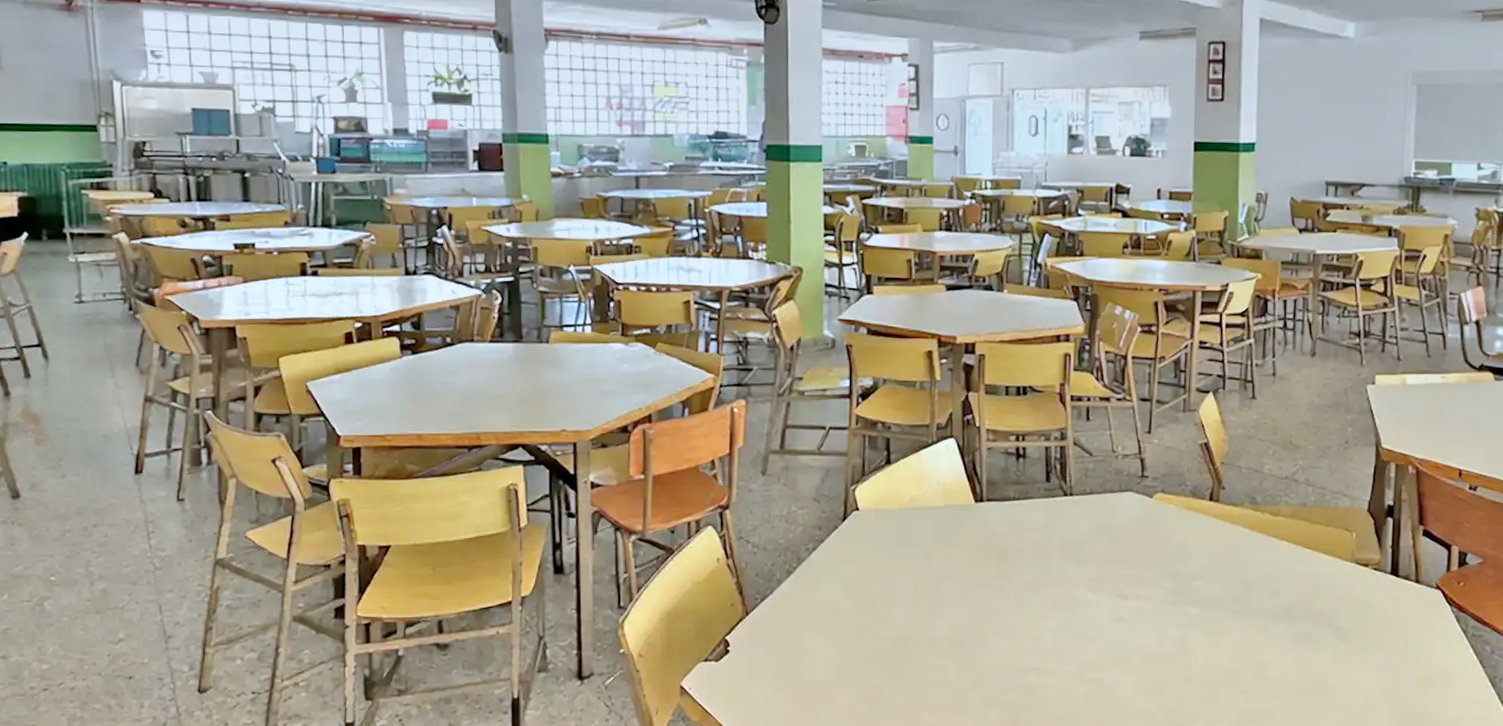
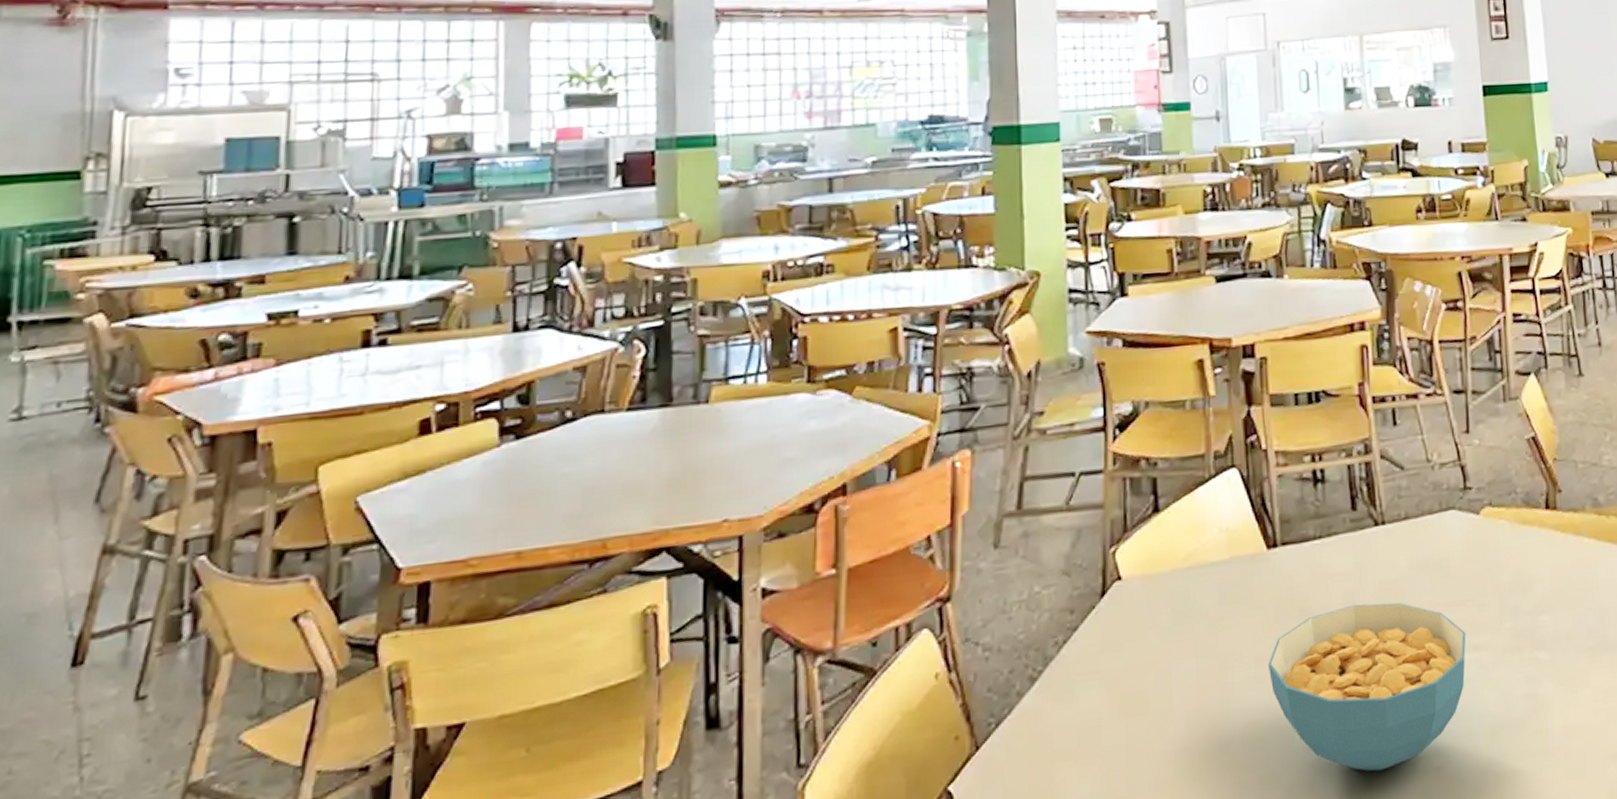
cereal bowl: none [969,552,1132,674] -> present [1267,602,1466,772]

